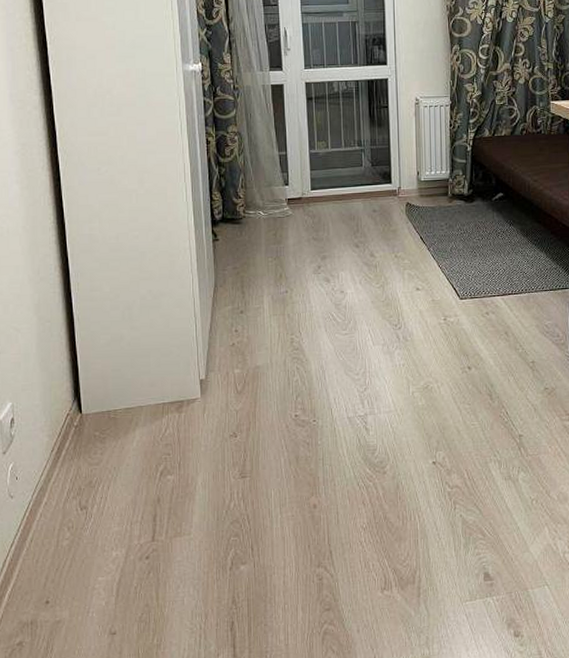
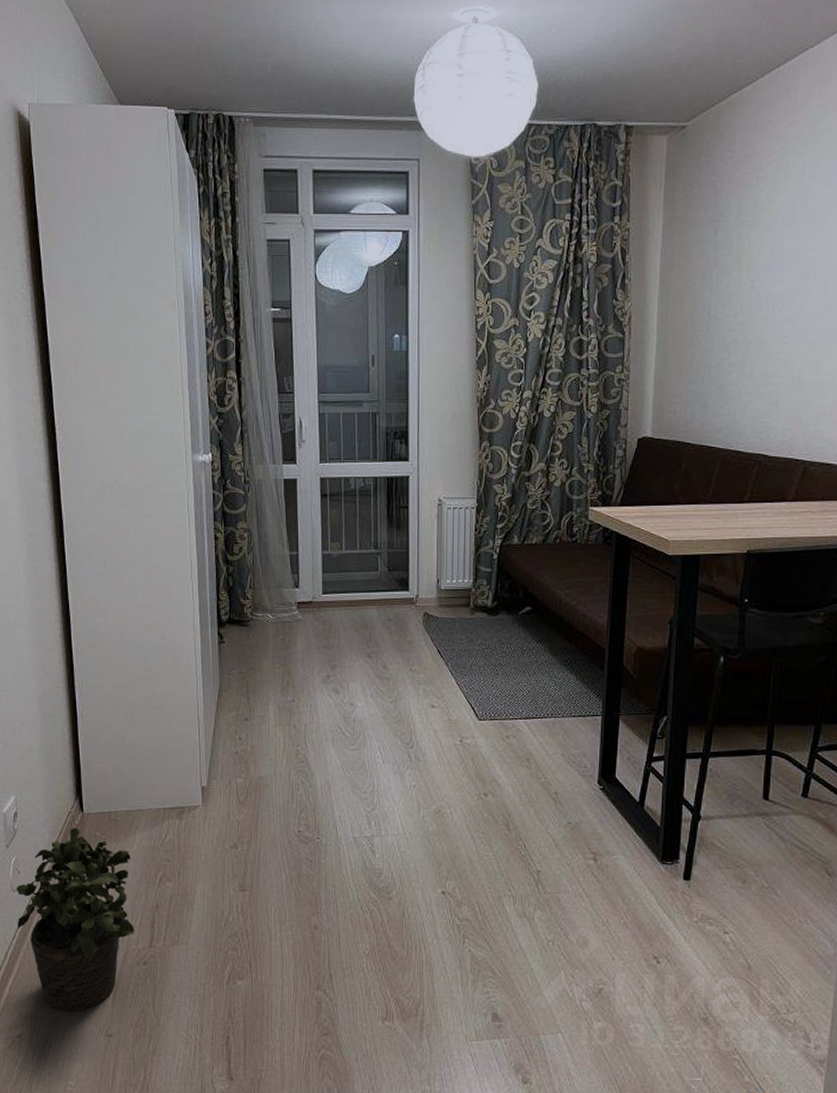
potted plant: none [14,428,136,614] -> present [16,827,134,1012]

